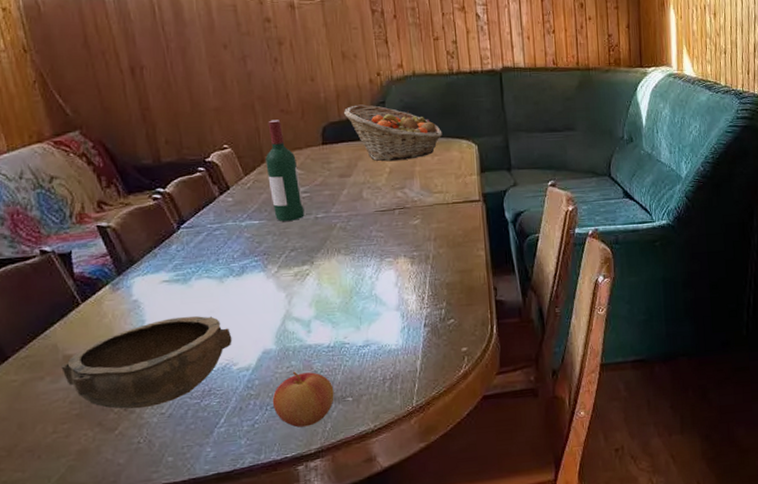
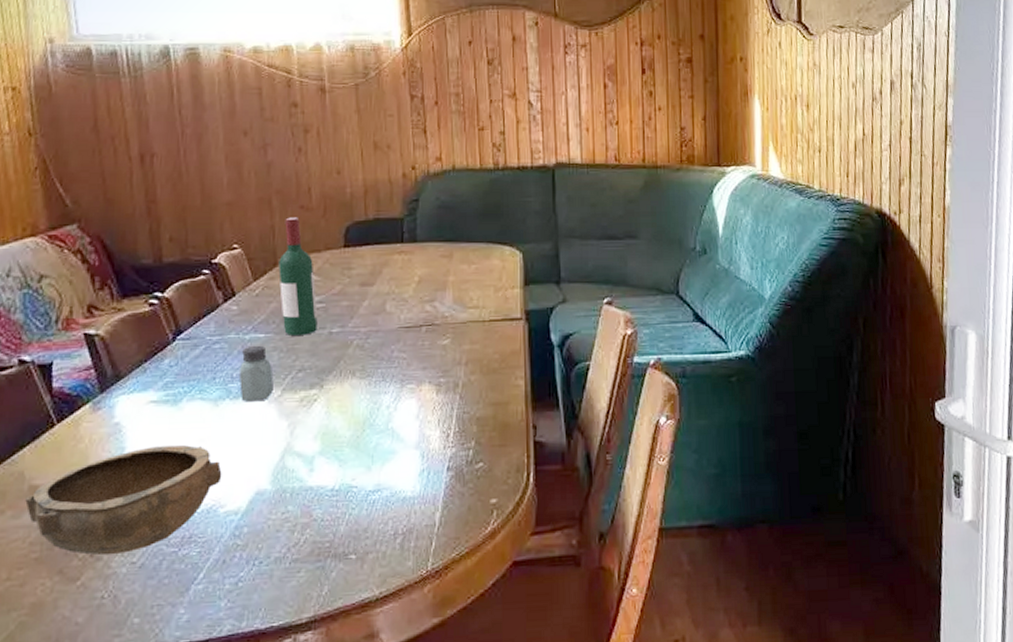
saltshaker: none [240,230,272,277] -> present [239,345,275,401]
apple: present [272,371,334,428] -> none [261,518,335,589]
fruit basket: present [344,104,443,162] -> none [372,202,482,269]

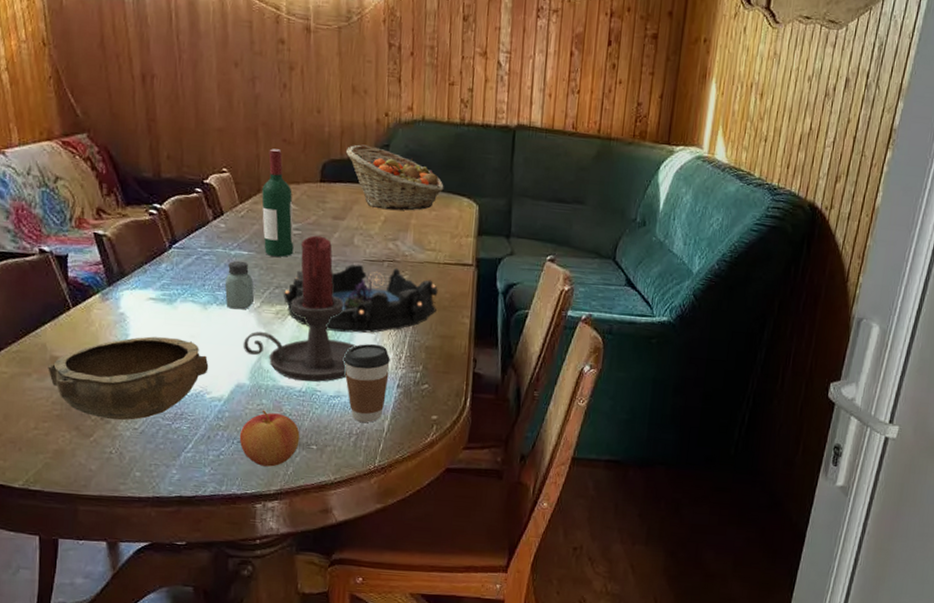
apple: none [261,518,335,589] -> present [239,410,300,467]
candle holder: none [262,306,396,478] -> present [243,235,357,382]
decorative bowl: none [308,332,485,413] -> present [284,264,438,334]
fruit basket: none [372,202,482,269] -> present [346,144,444,211]
coffee cup: none [382,422,437,518] -> present [344,343,390,423]

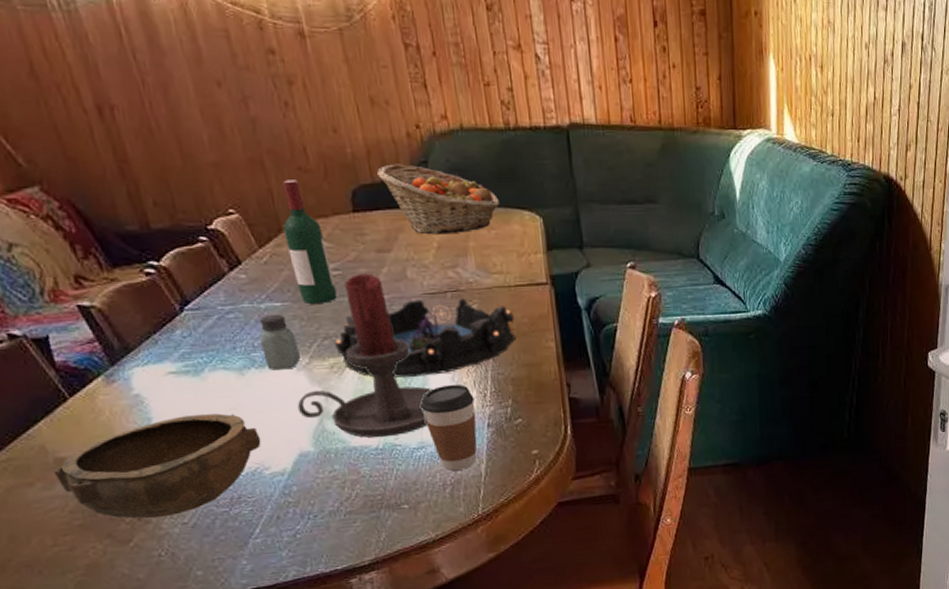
apple: present [239,410,300,467] -> none [314,476,388,538]

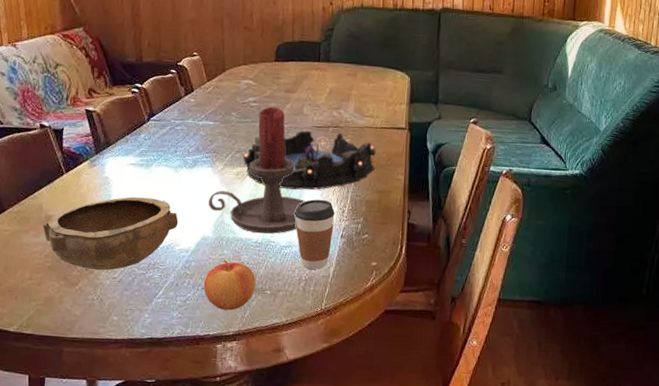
saltshaker: present [260,314,302,369] -> none [193,130,219,171]
wine bottle: present [282,180,337,304] -> none [226,35,253,126]
apple: none [314,476,388,538] -> present [203,259,256,311]
fruit basket: present [377,164,500,235] -> none [297,29,380,83]

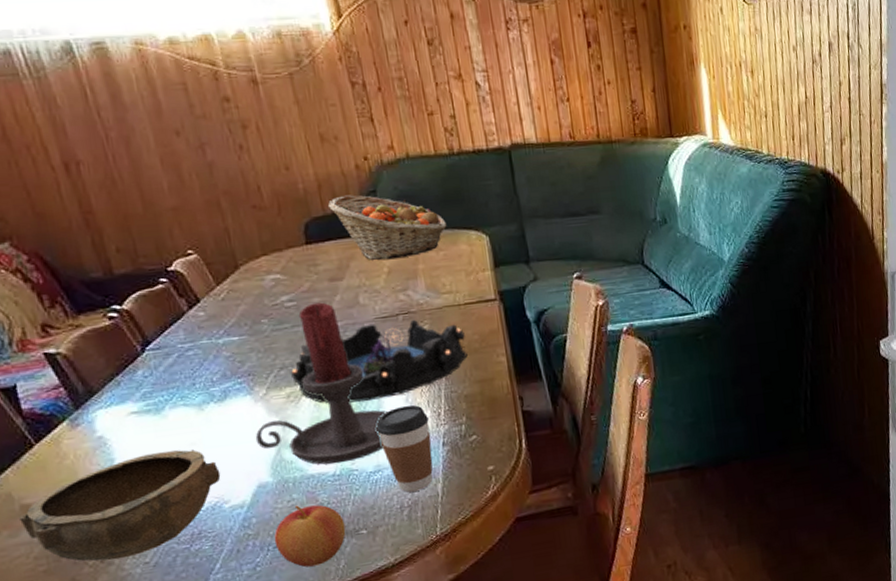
fruit basket: none [297,29,380,83] -> present [328,195,447,260]

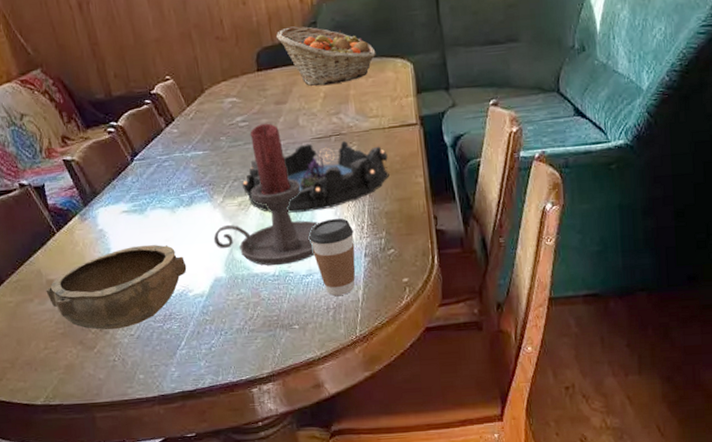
apple: present [274,505,346,568] -> none [225,299,282,352]

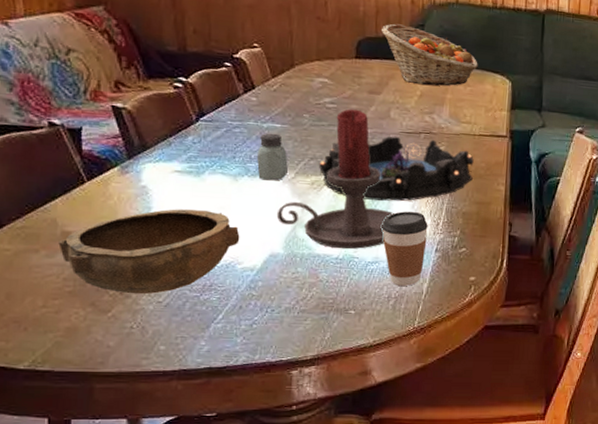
saltshaker: none [187,161,217,207] -> present [257,133,289,180]

